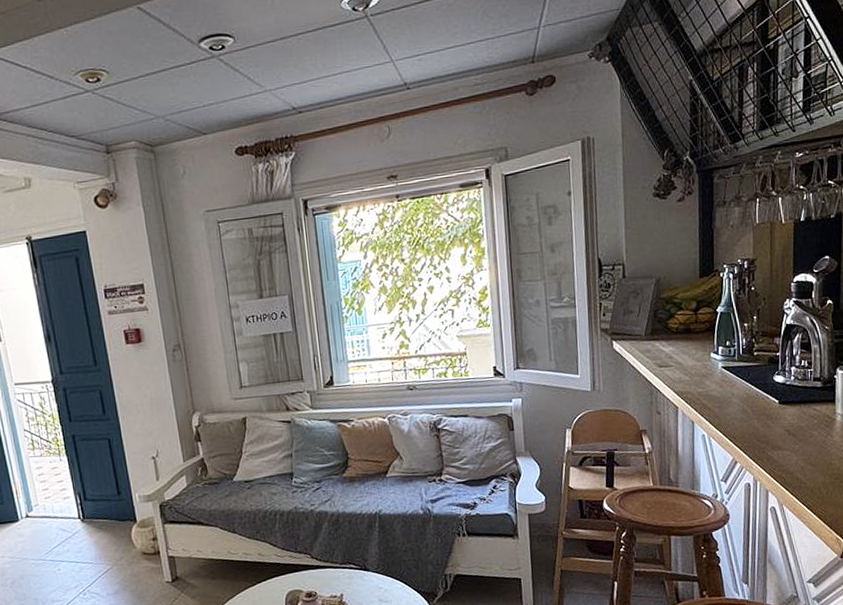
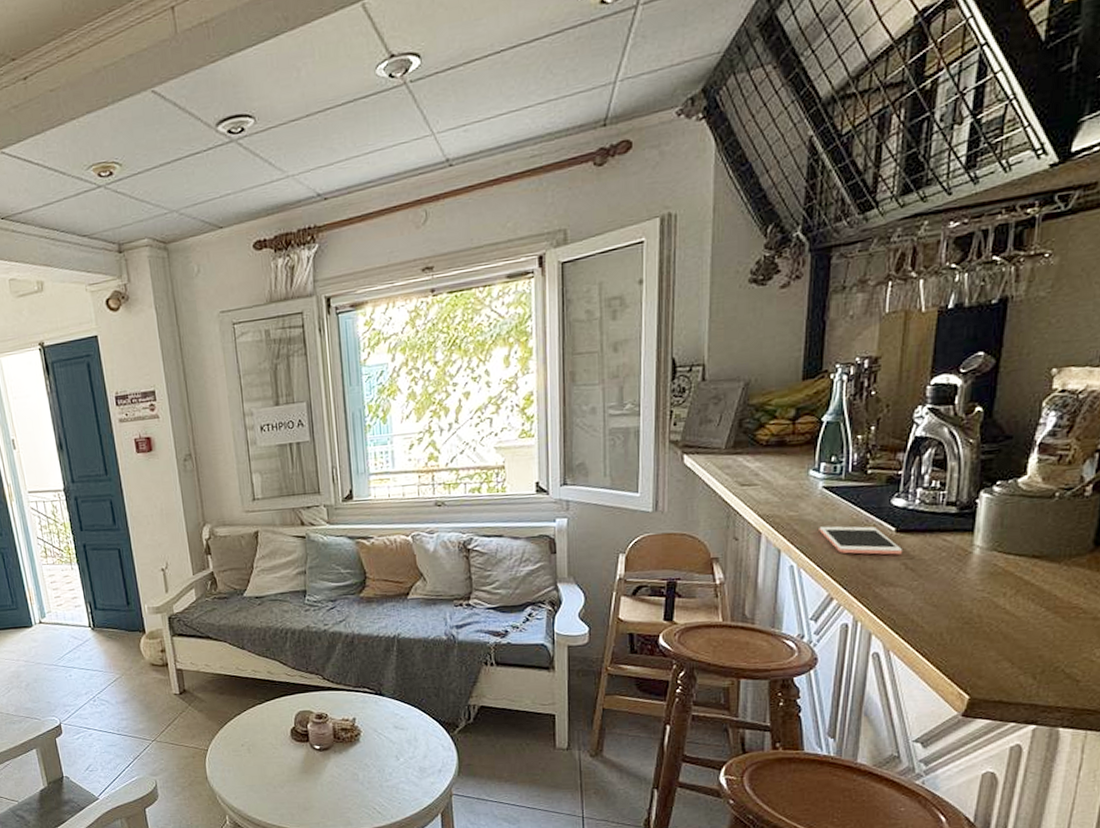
cell phone: none [721,399,786,424] -> present [819,526,903,555]

